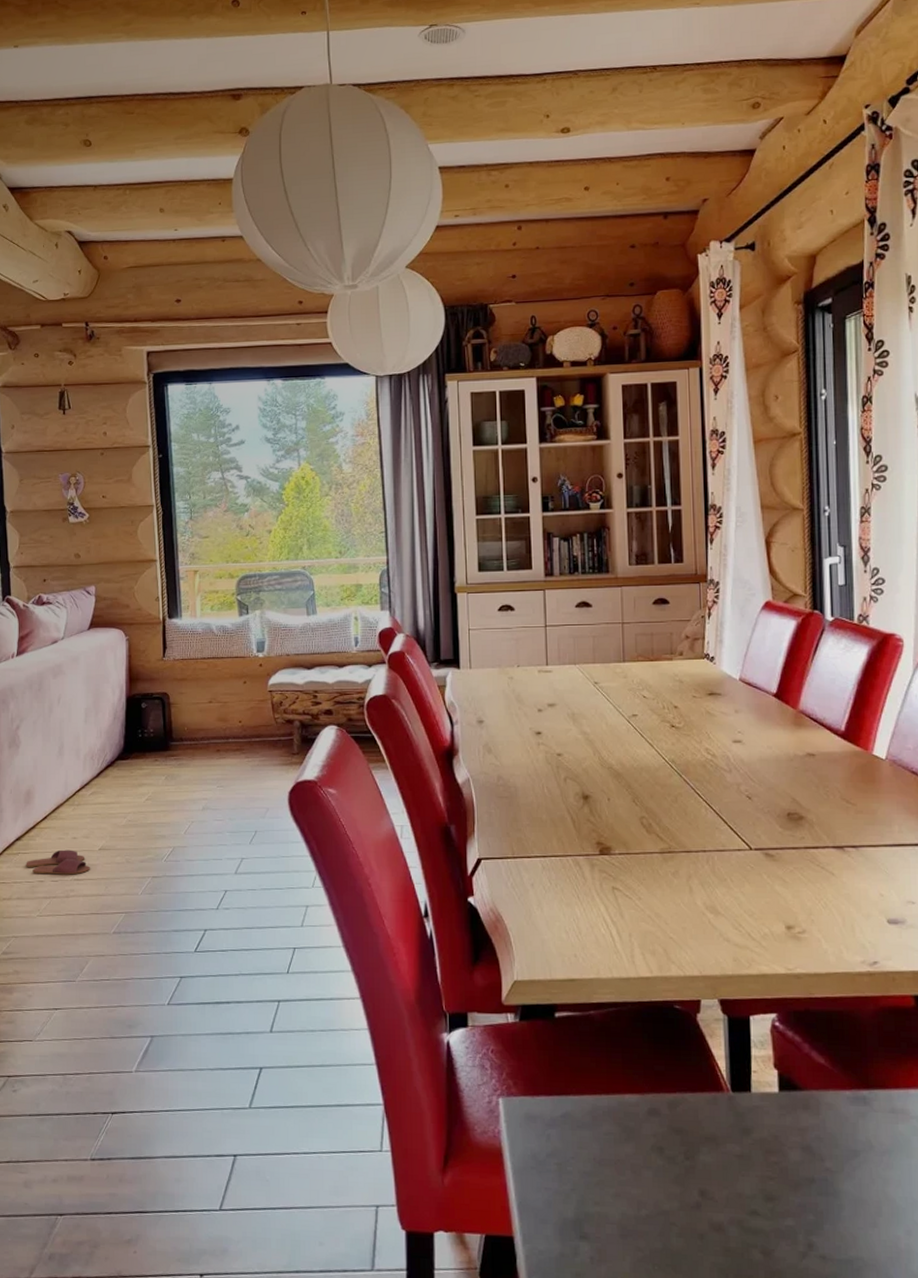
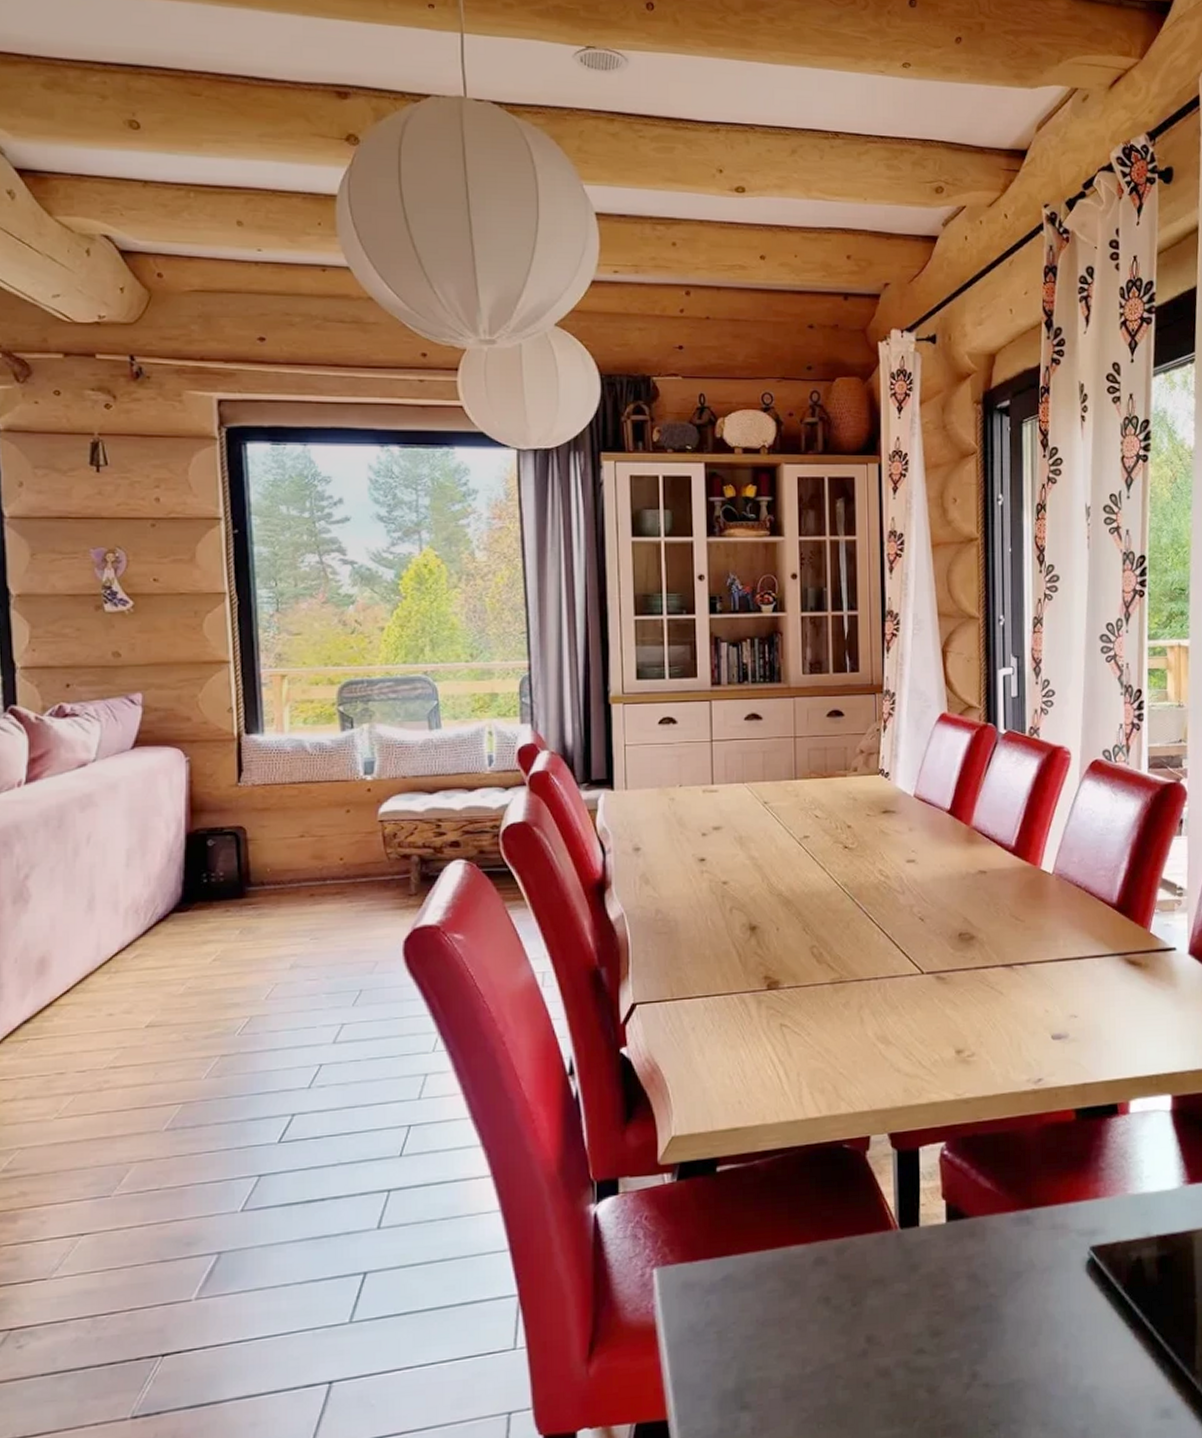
slippers: present [26,849,90,875] -> none [38,1029,133,1064]

